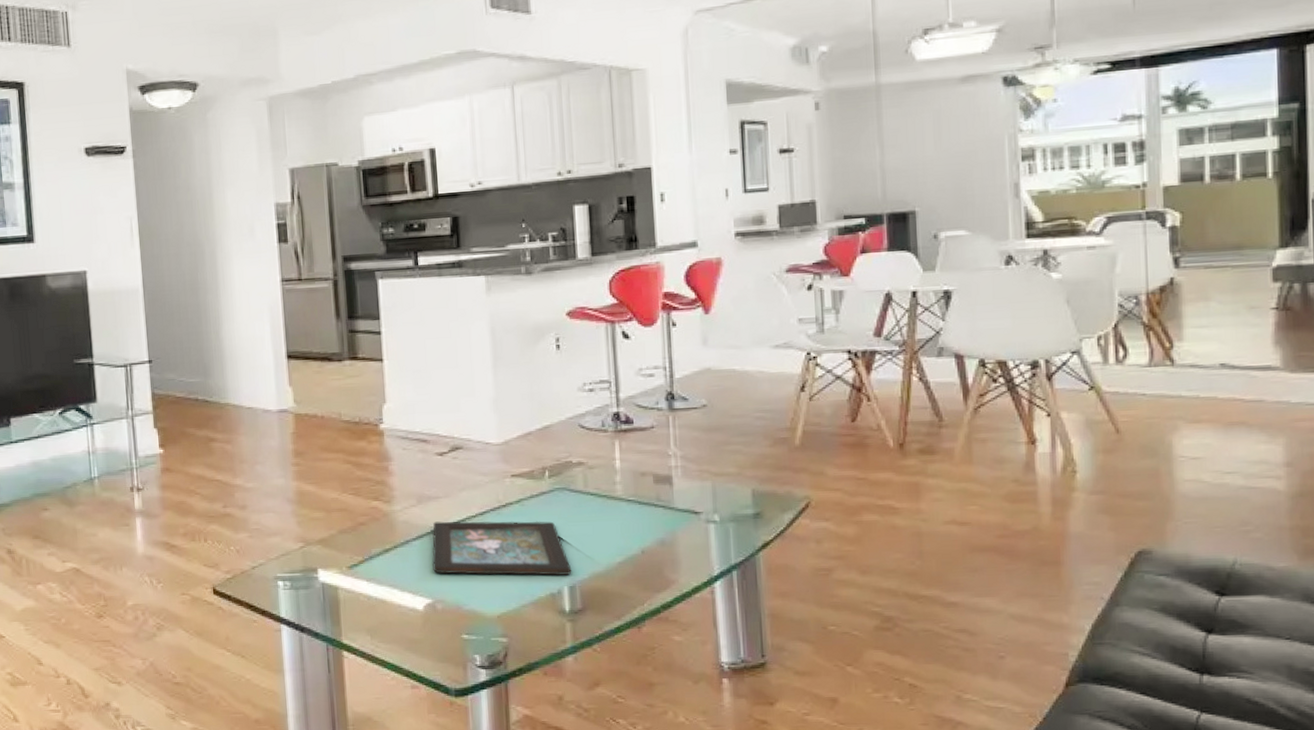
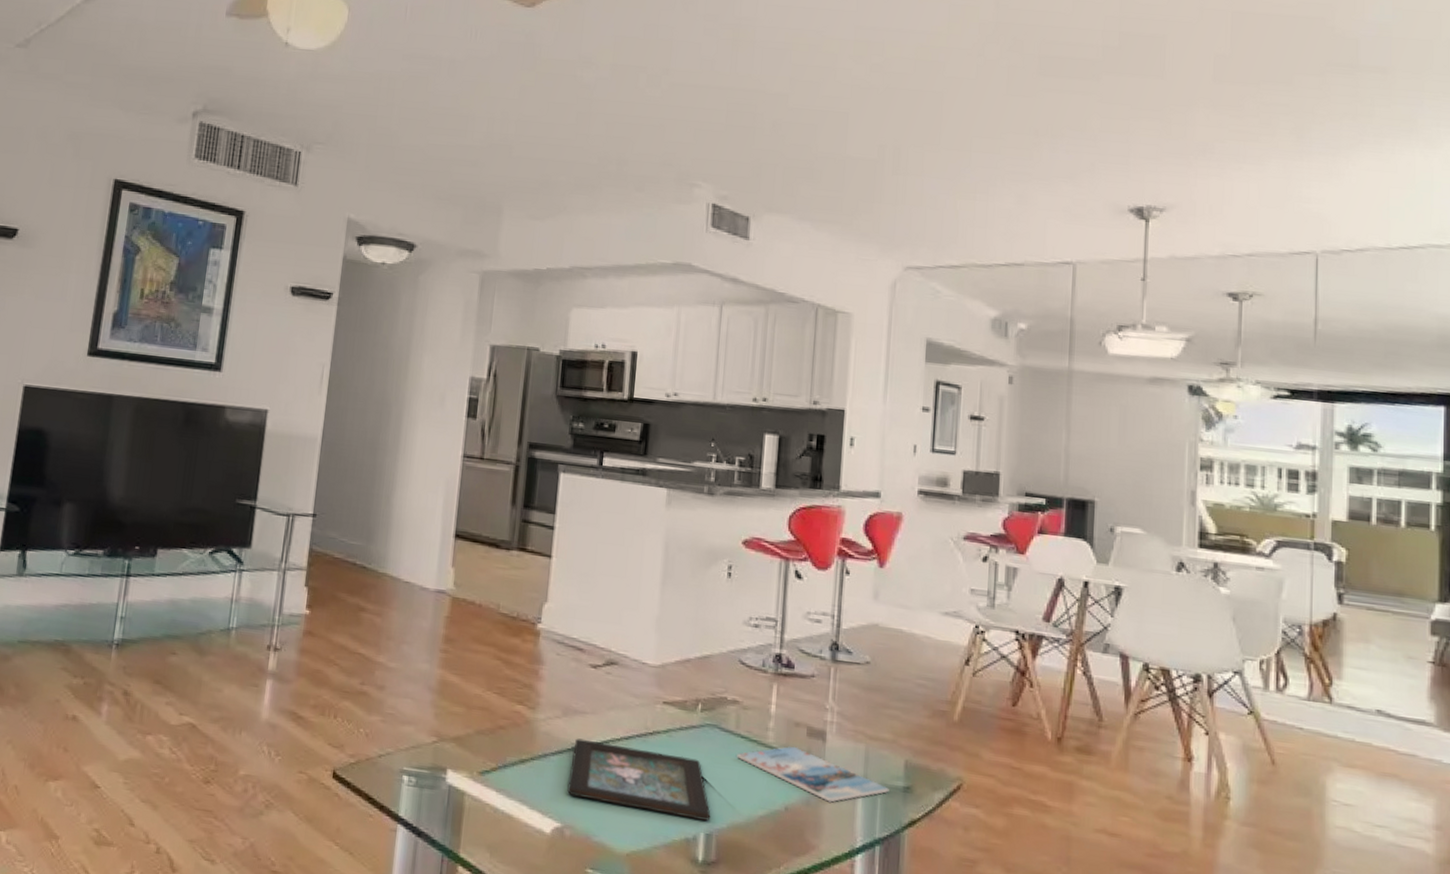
magazine: none [589,494,740,539] -> present [737,745,889,803]

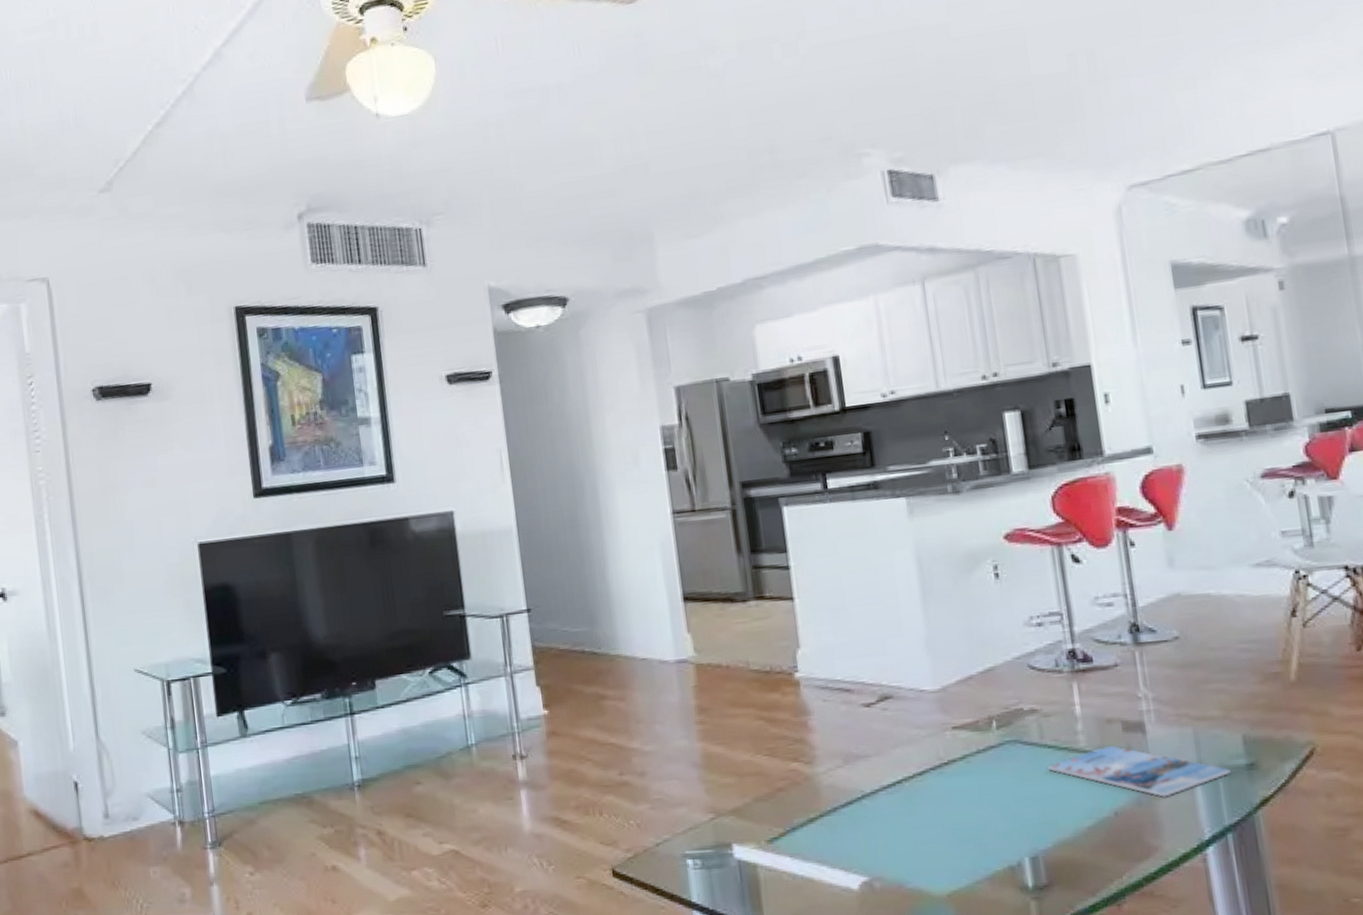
decorative tray: present [567,738,711,821] -> none [864,780,1033,847]

